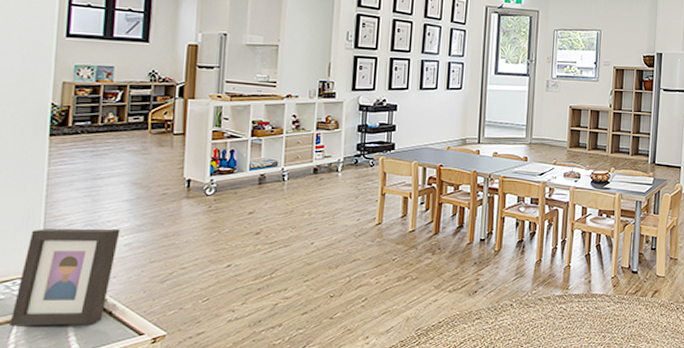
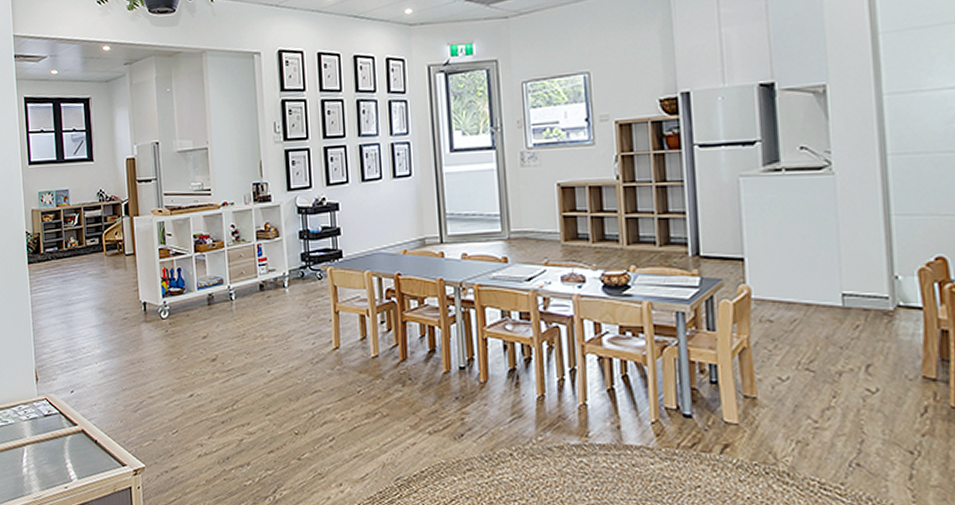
picture frame: present [10,228,120,327] -> none [21,355,94,452]

